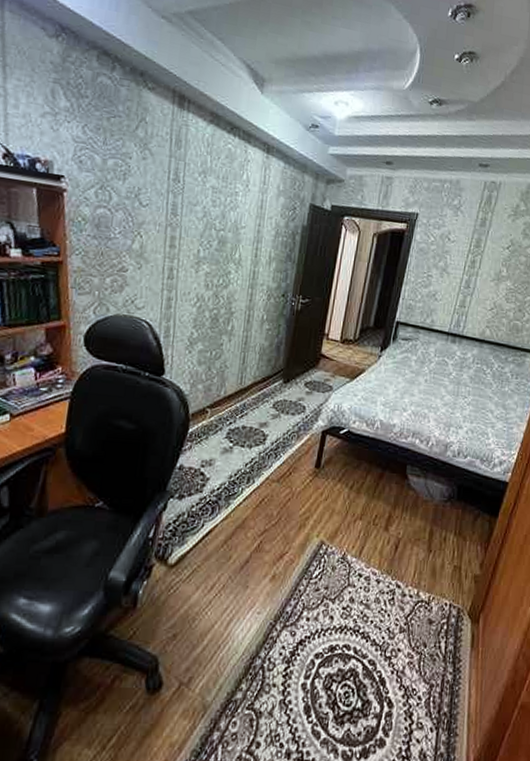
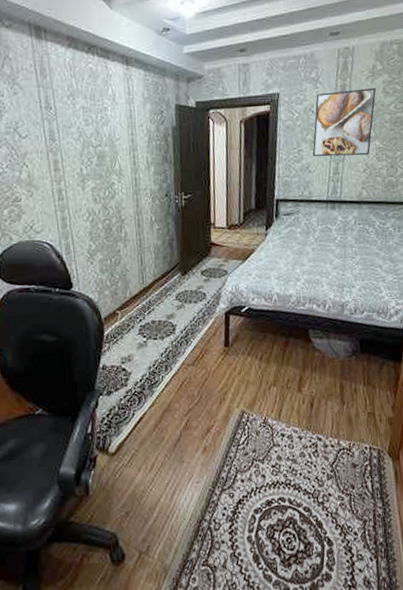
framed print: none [441,222,517,294] -> present [312,88,377,157]

